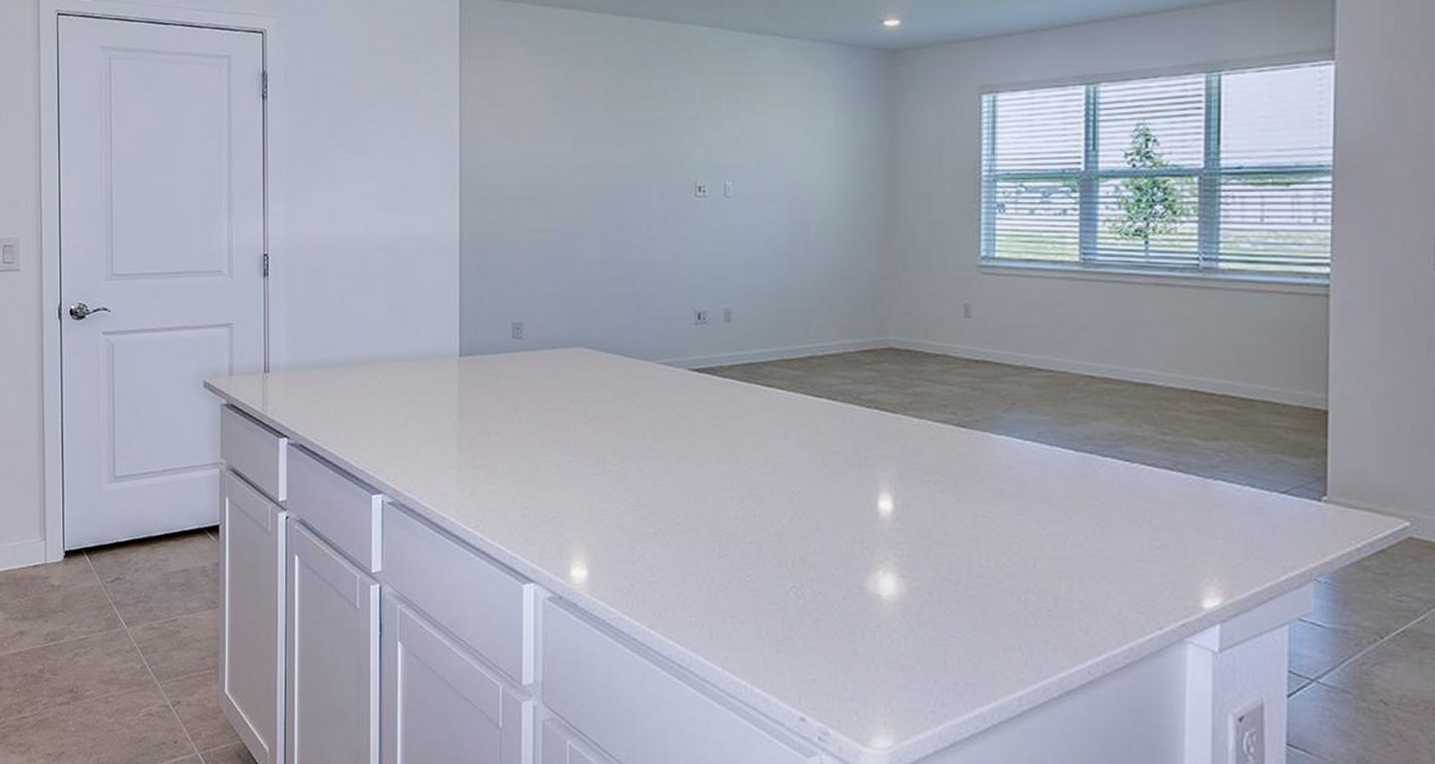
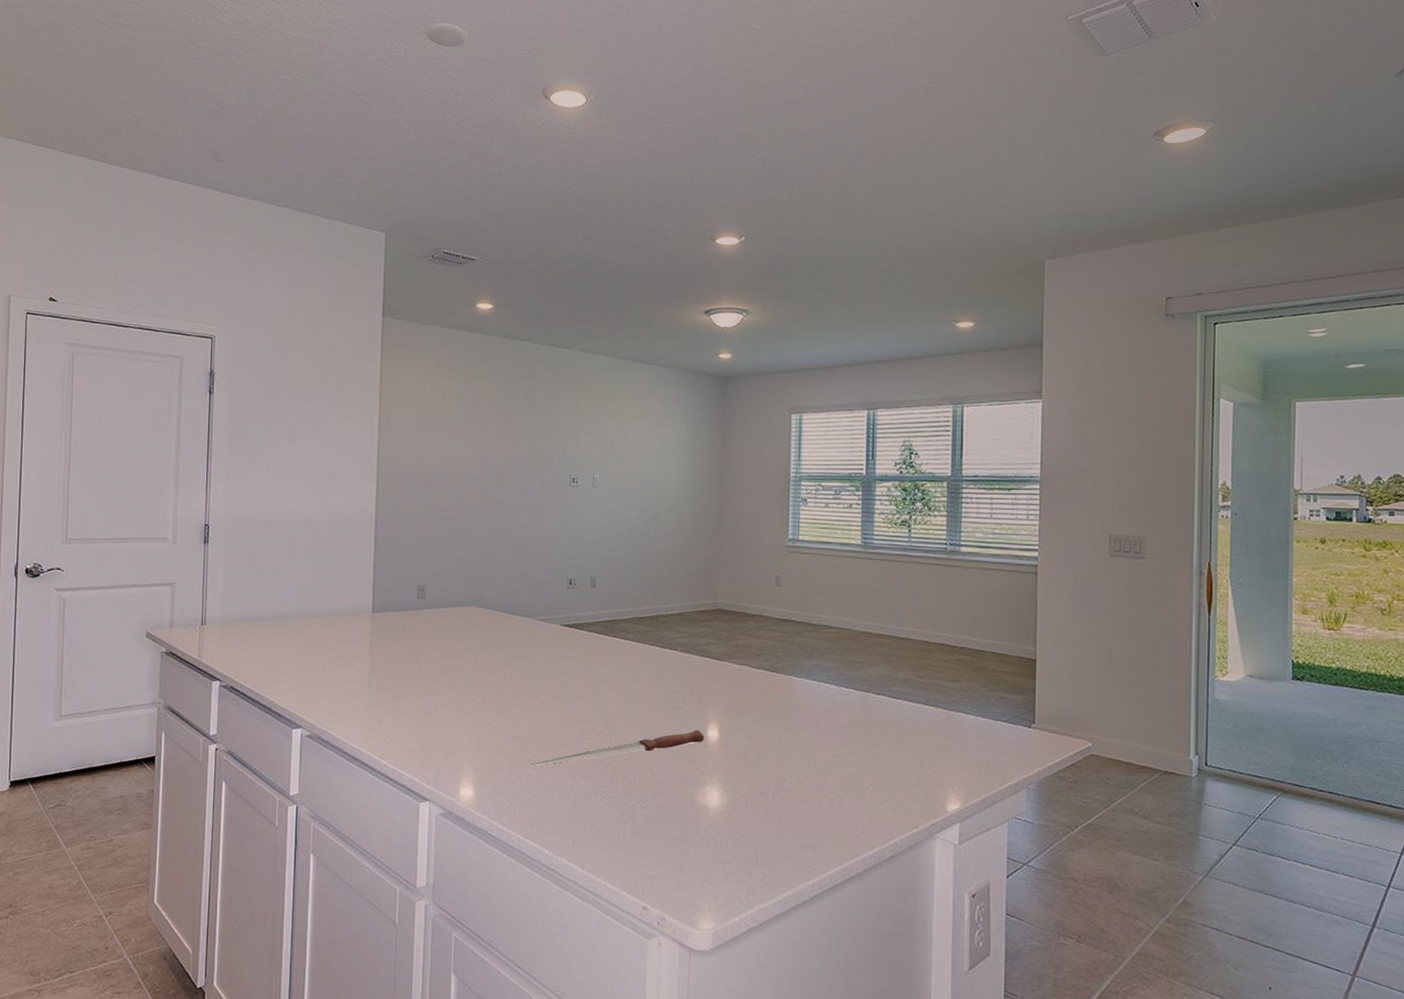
kitchen knife: none [651,500,874,543] -> present [527,730,704,766]

